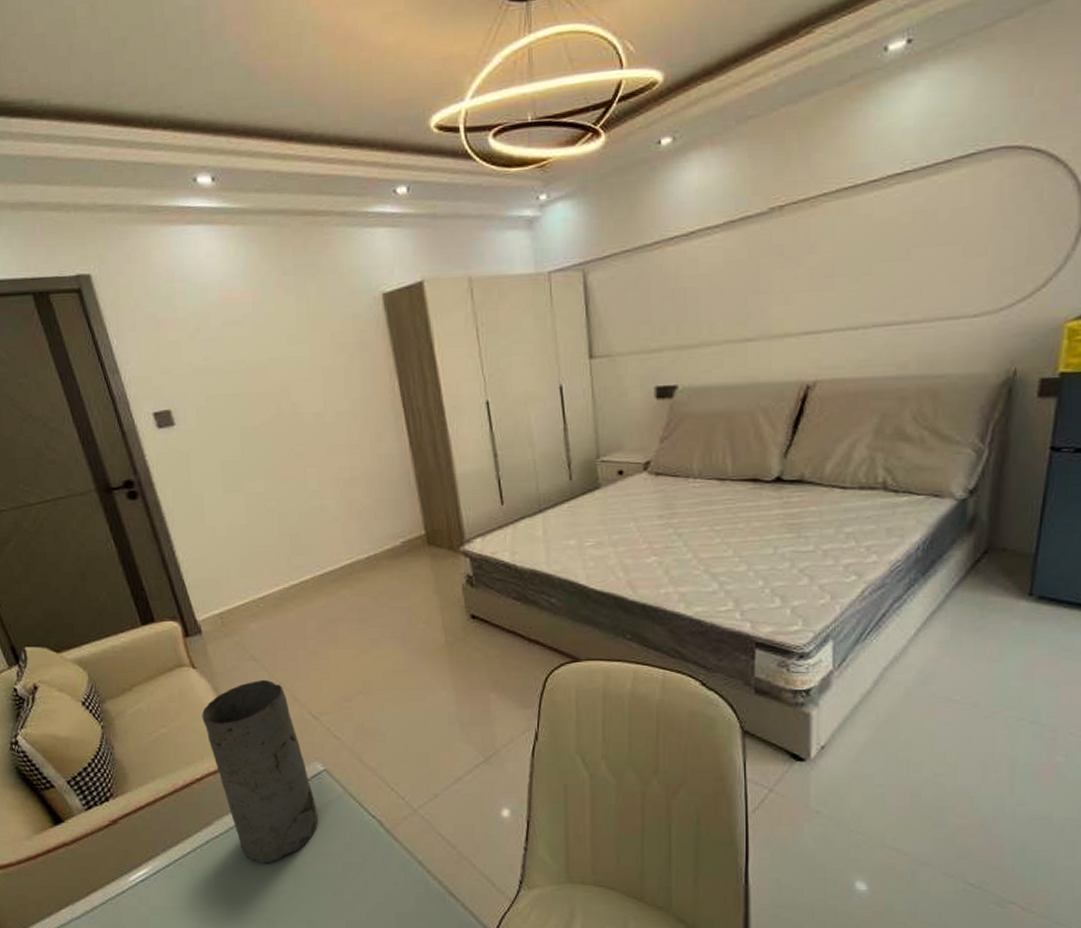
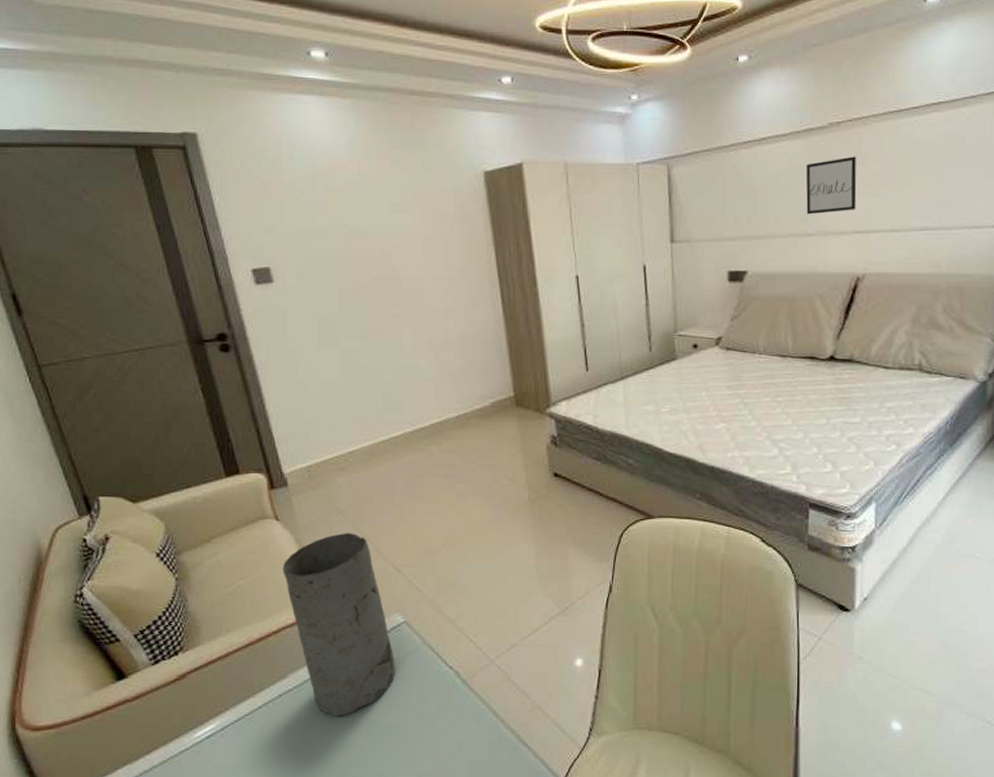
wall art: none [743,244,805,317] -> present [805,156,857,215]

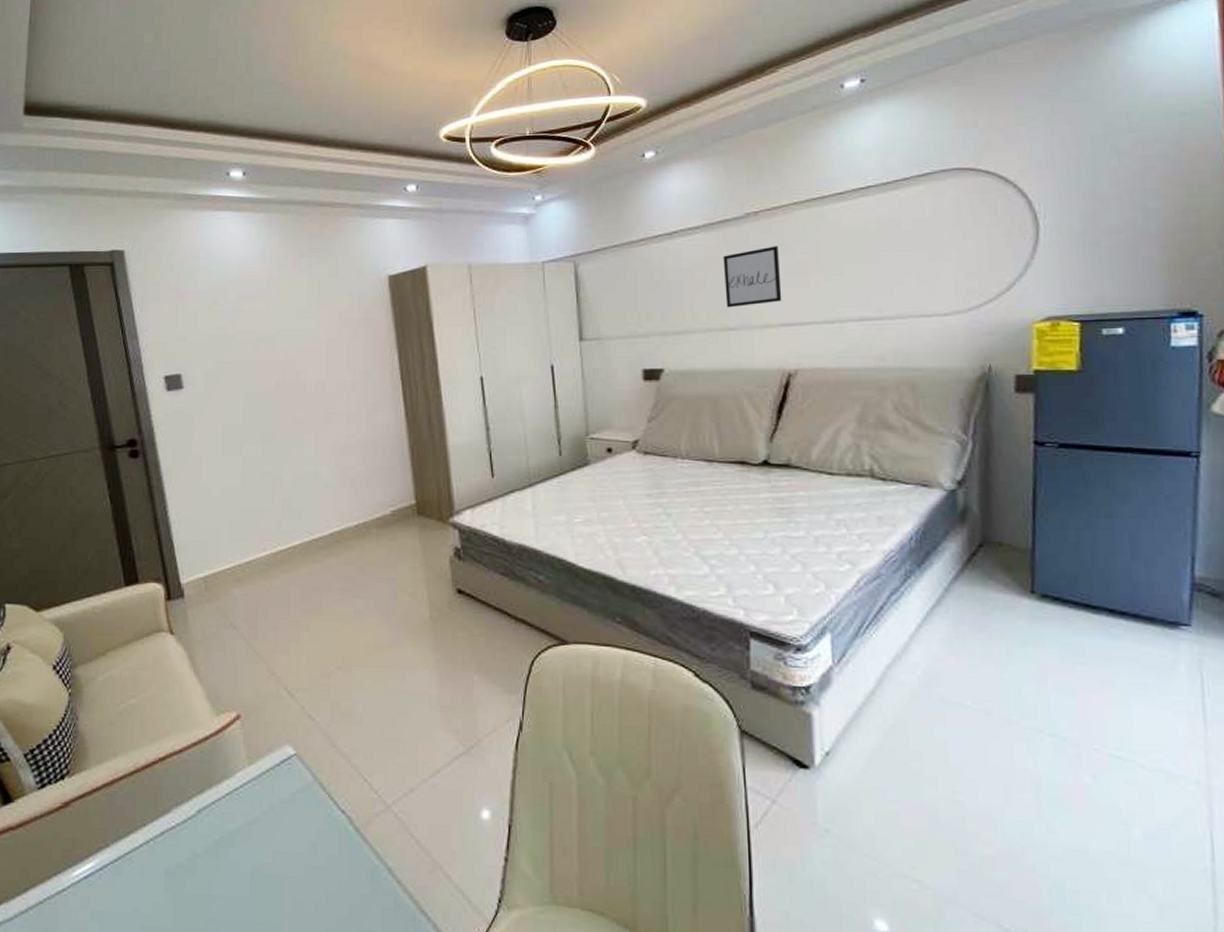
vase: present [282,532,396,717] -> none [173,649,284,864]

